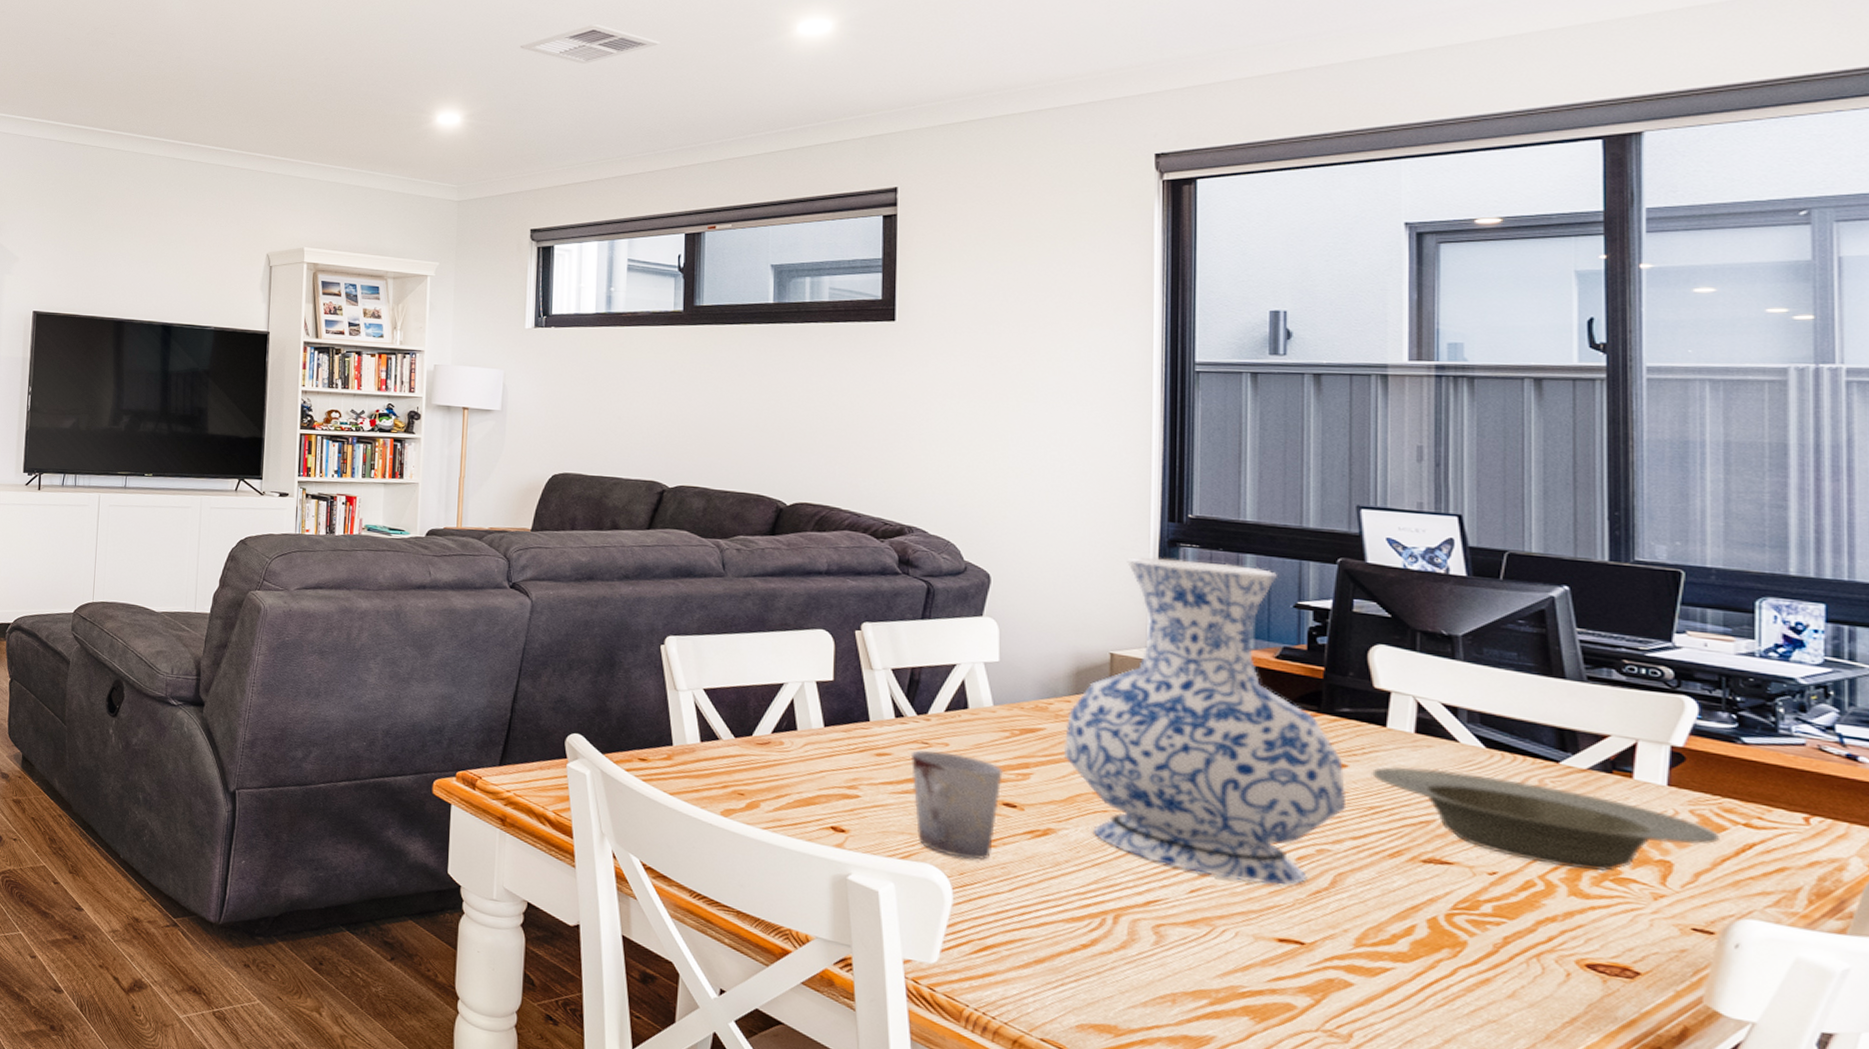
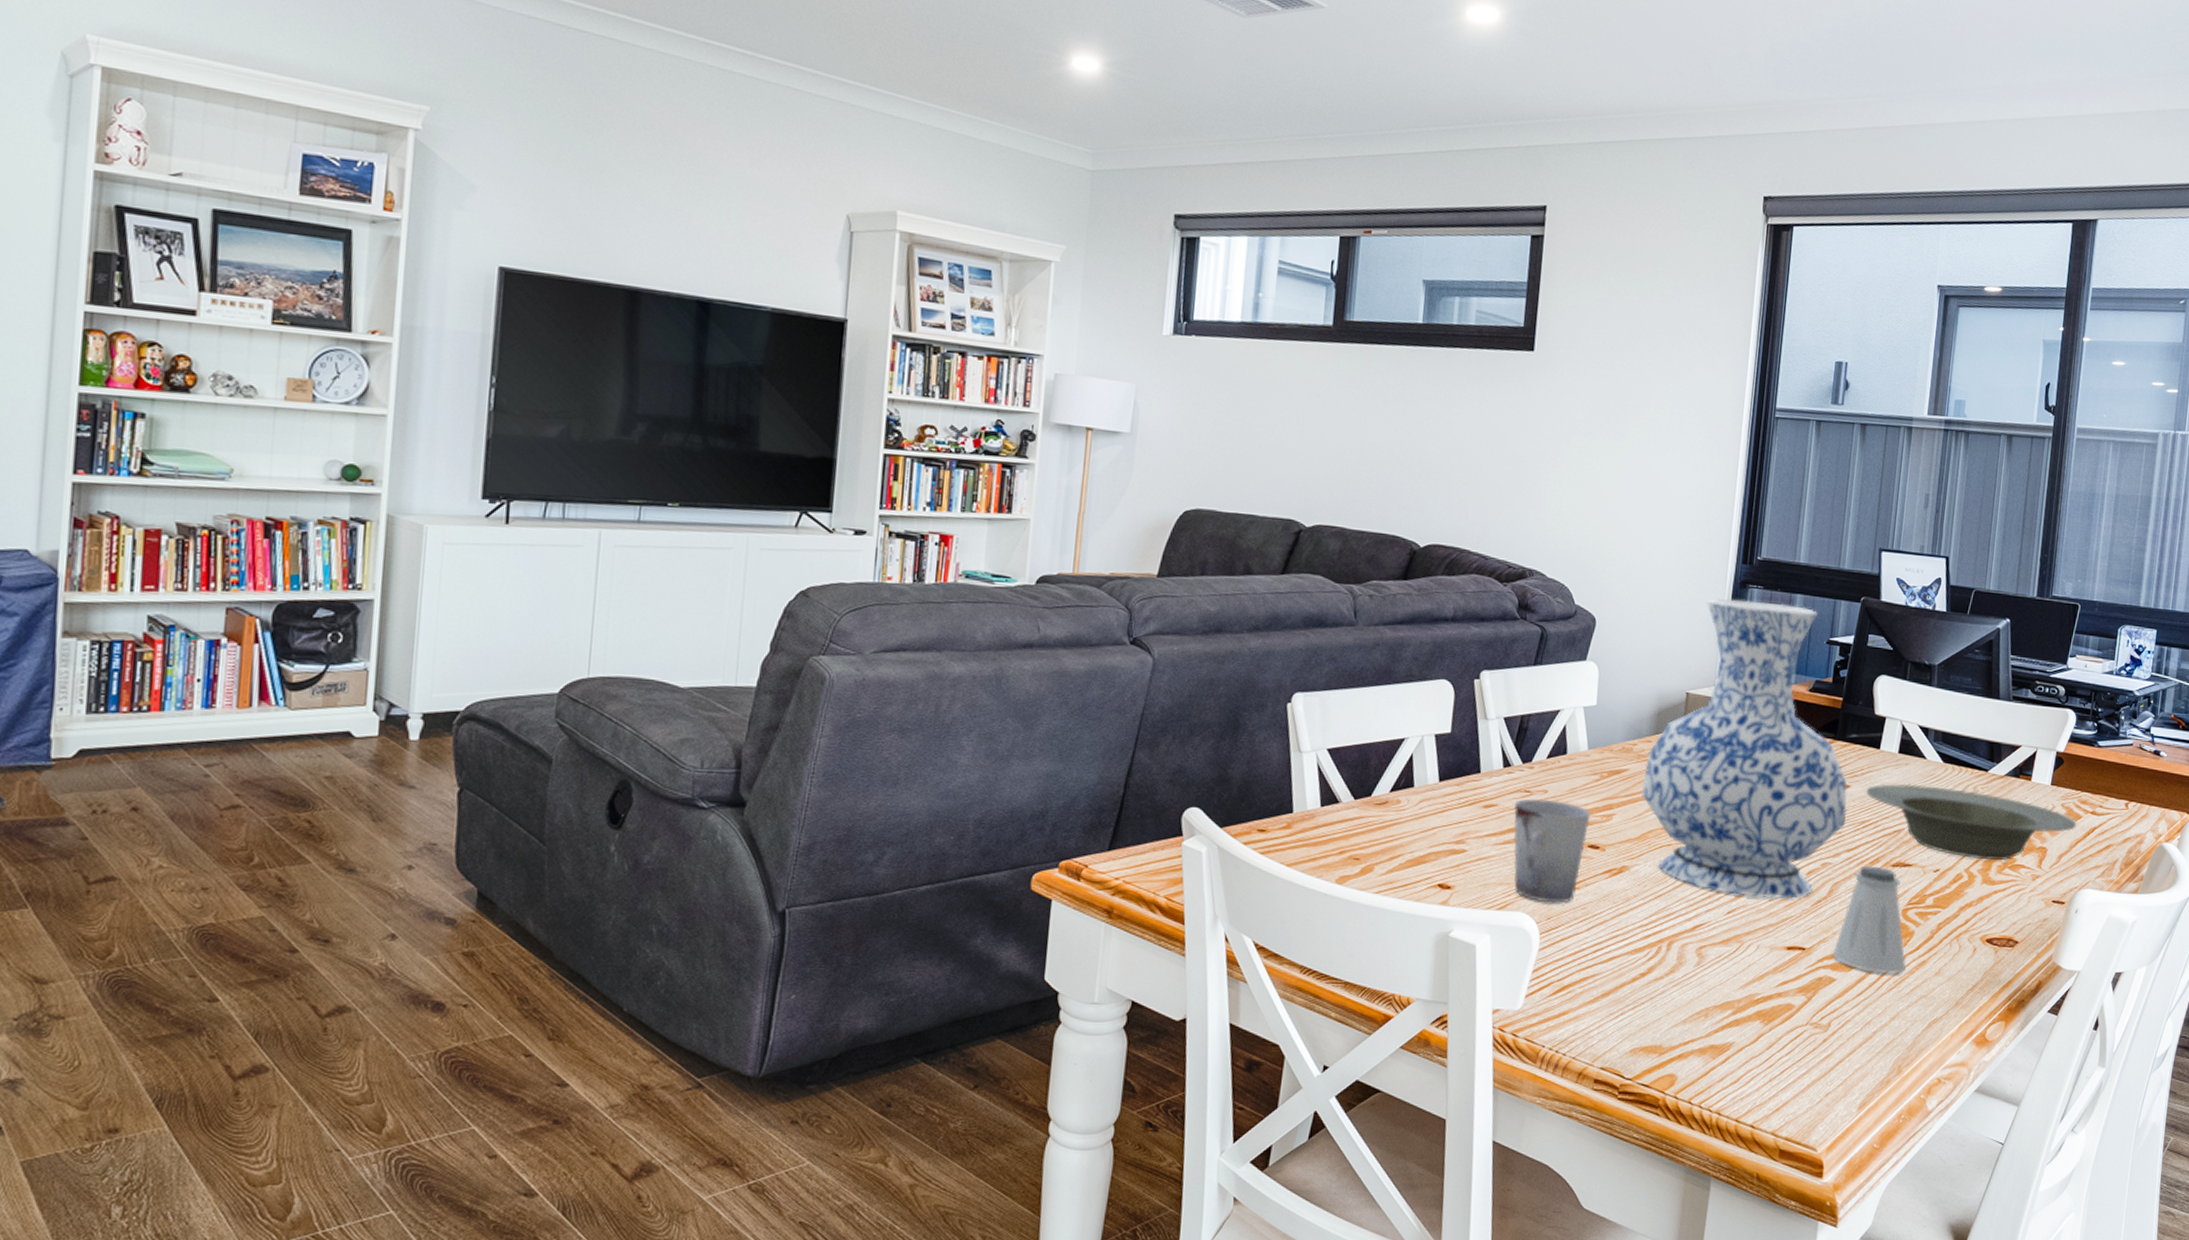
saltshaker: none [1346,857,1459,989] -> present [1833,865,1906,974]

